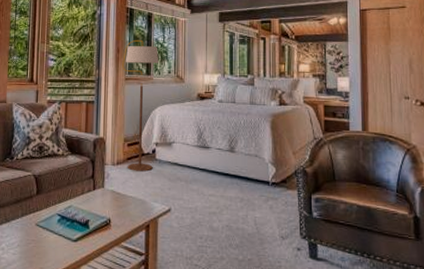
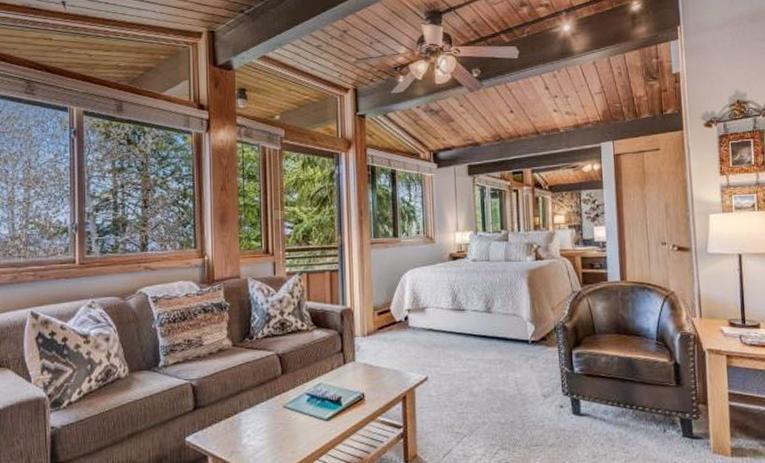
floor lamp: present [122,39,159,172] -> none [366,199,407,341]

